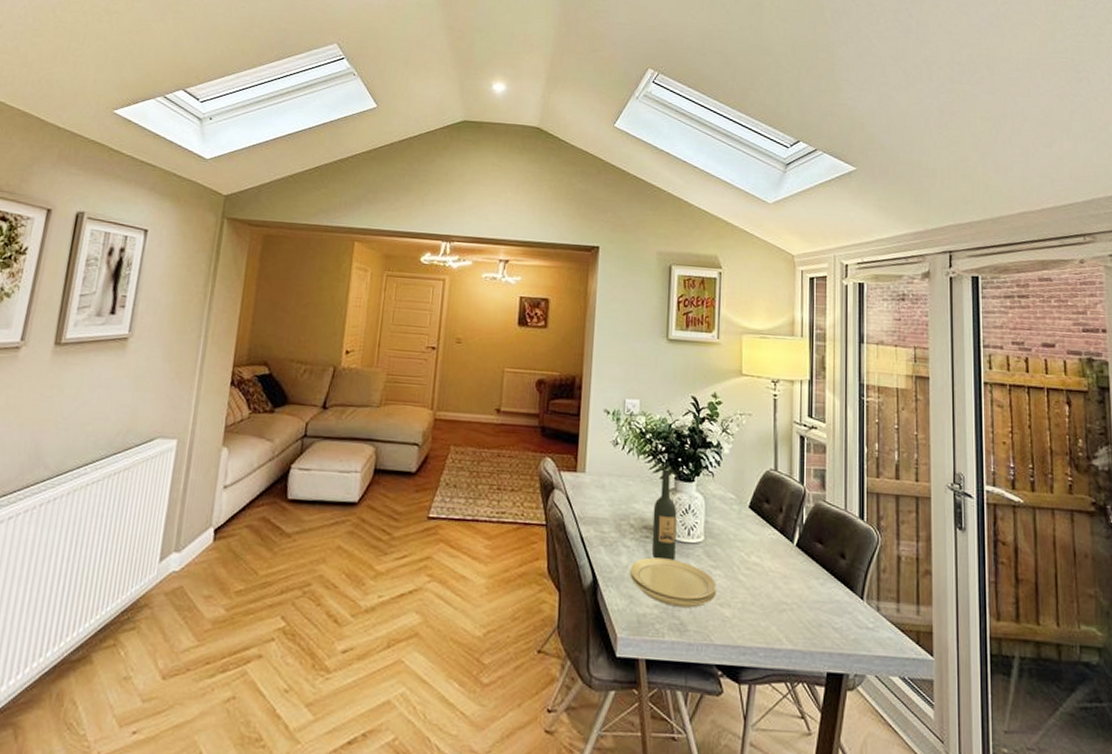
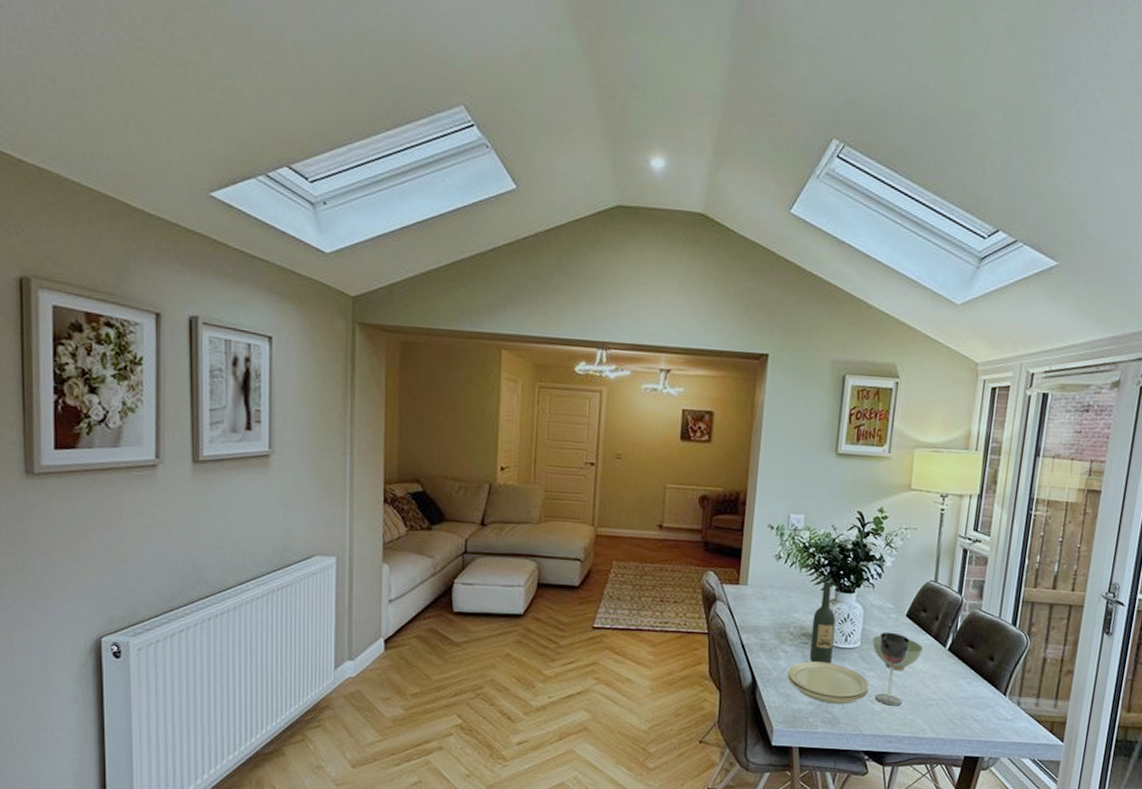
bowl: none [716,528,771,570] -> present [872,635,924,671]
wineglass: none [724,525,755,611] -> present [876,632,910,706]

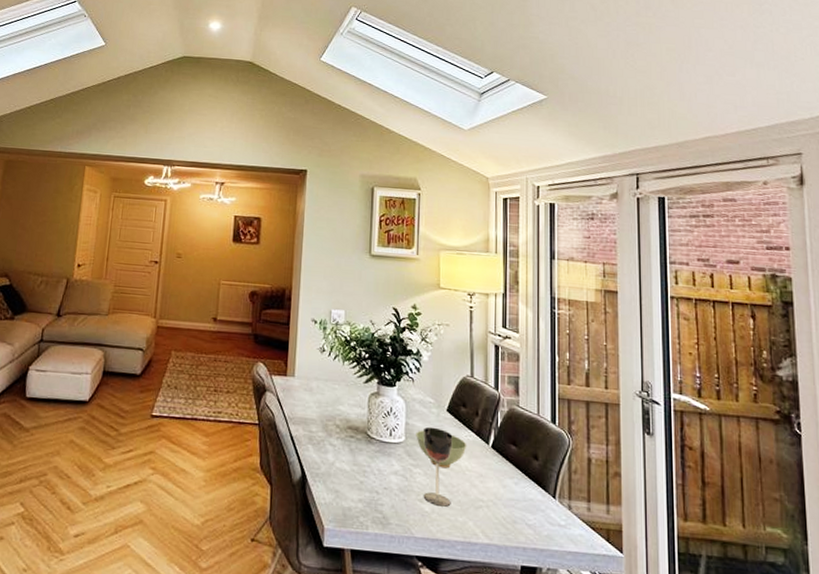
plate: present [787,661,869,704] -> none [336,455,417,503]
wine bottle: present [809,581,836,664] -> none [356,374,380,459]

